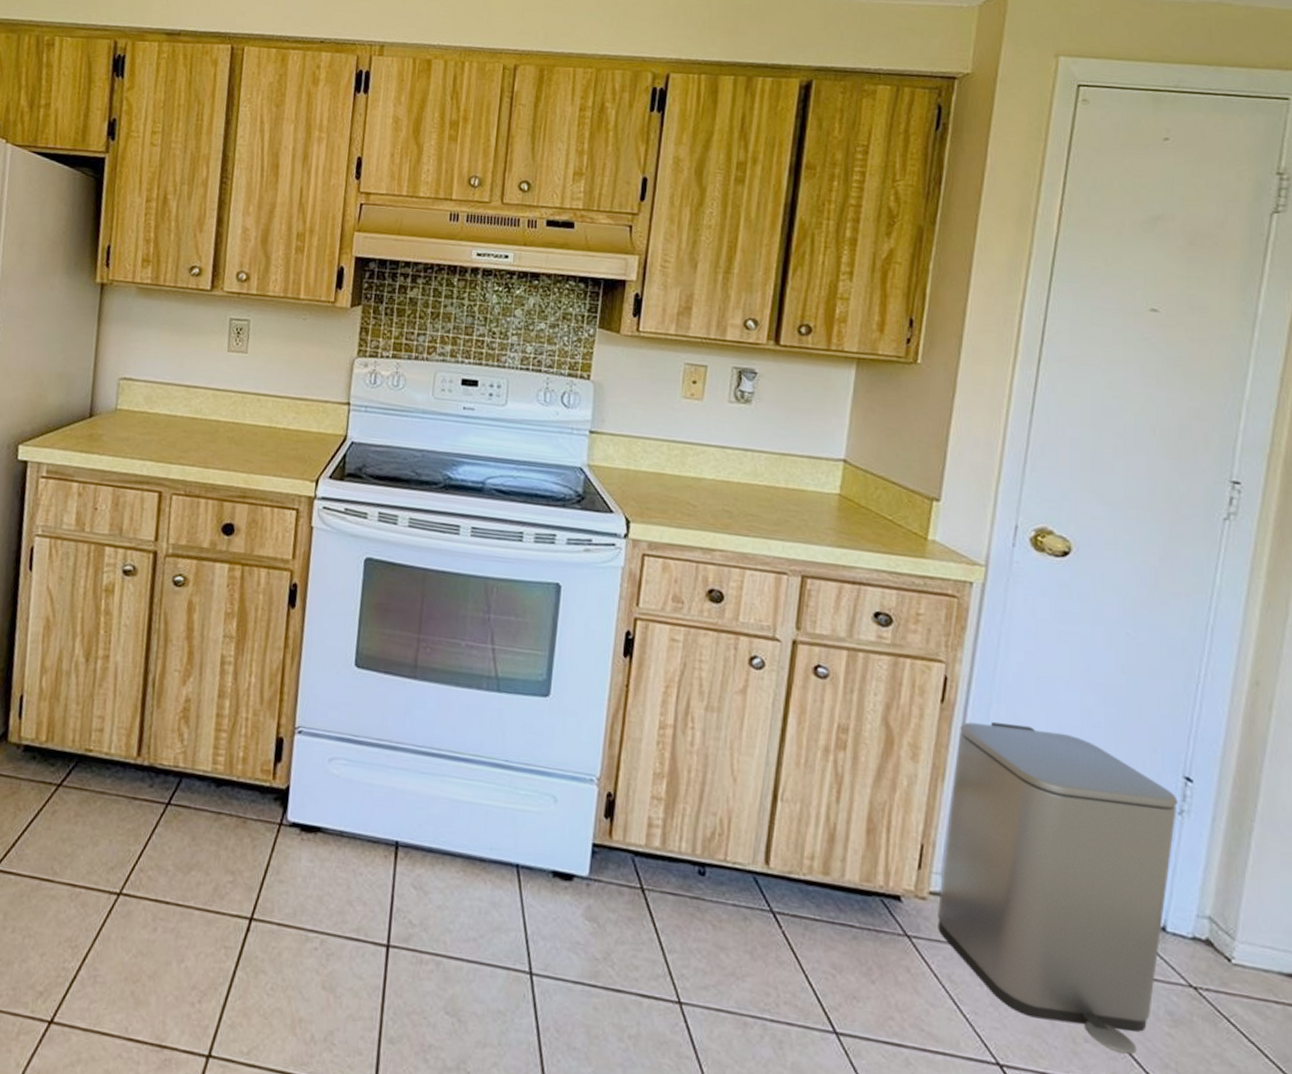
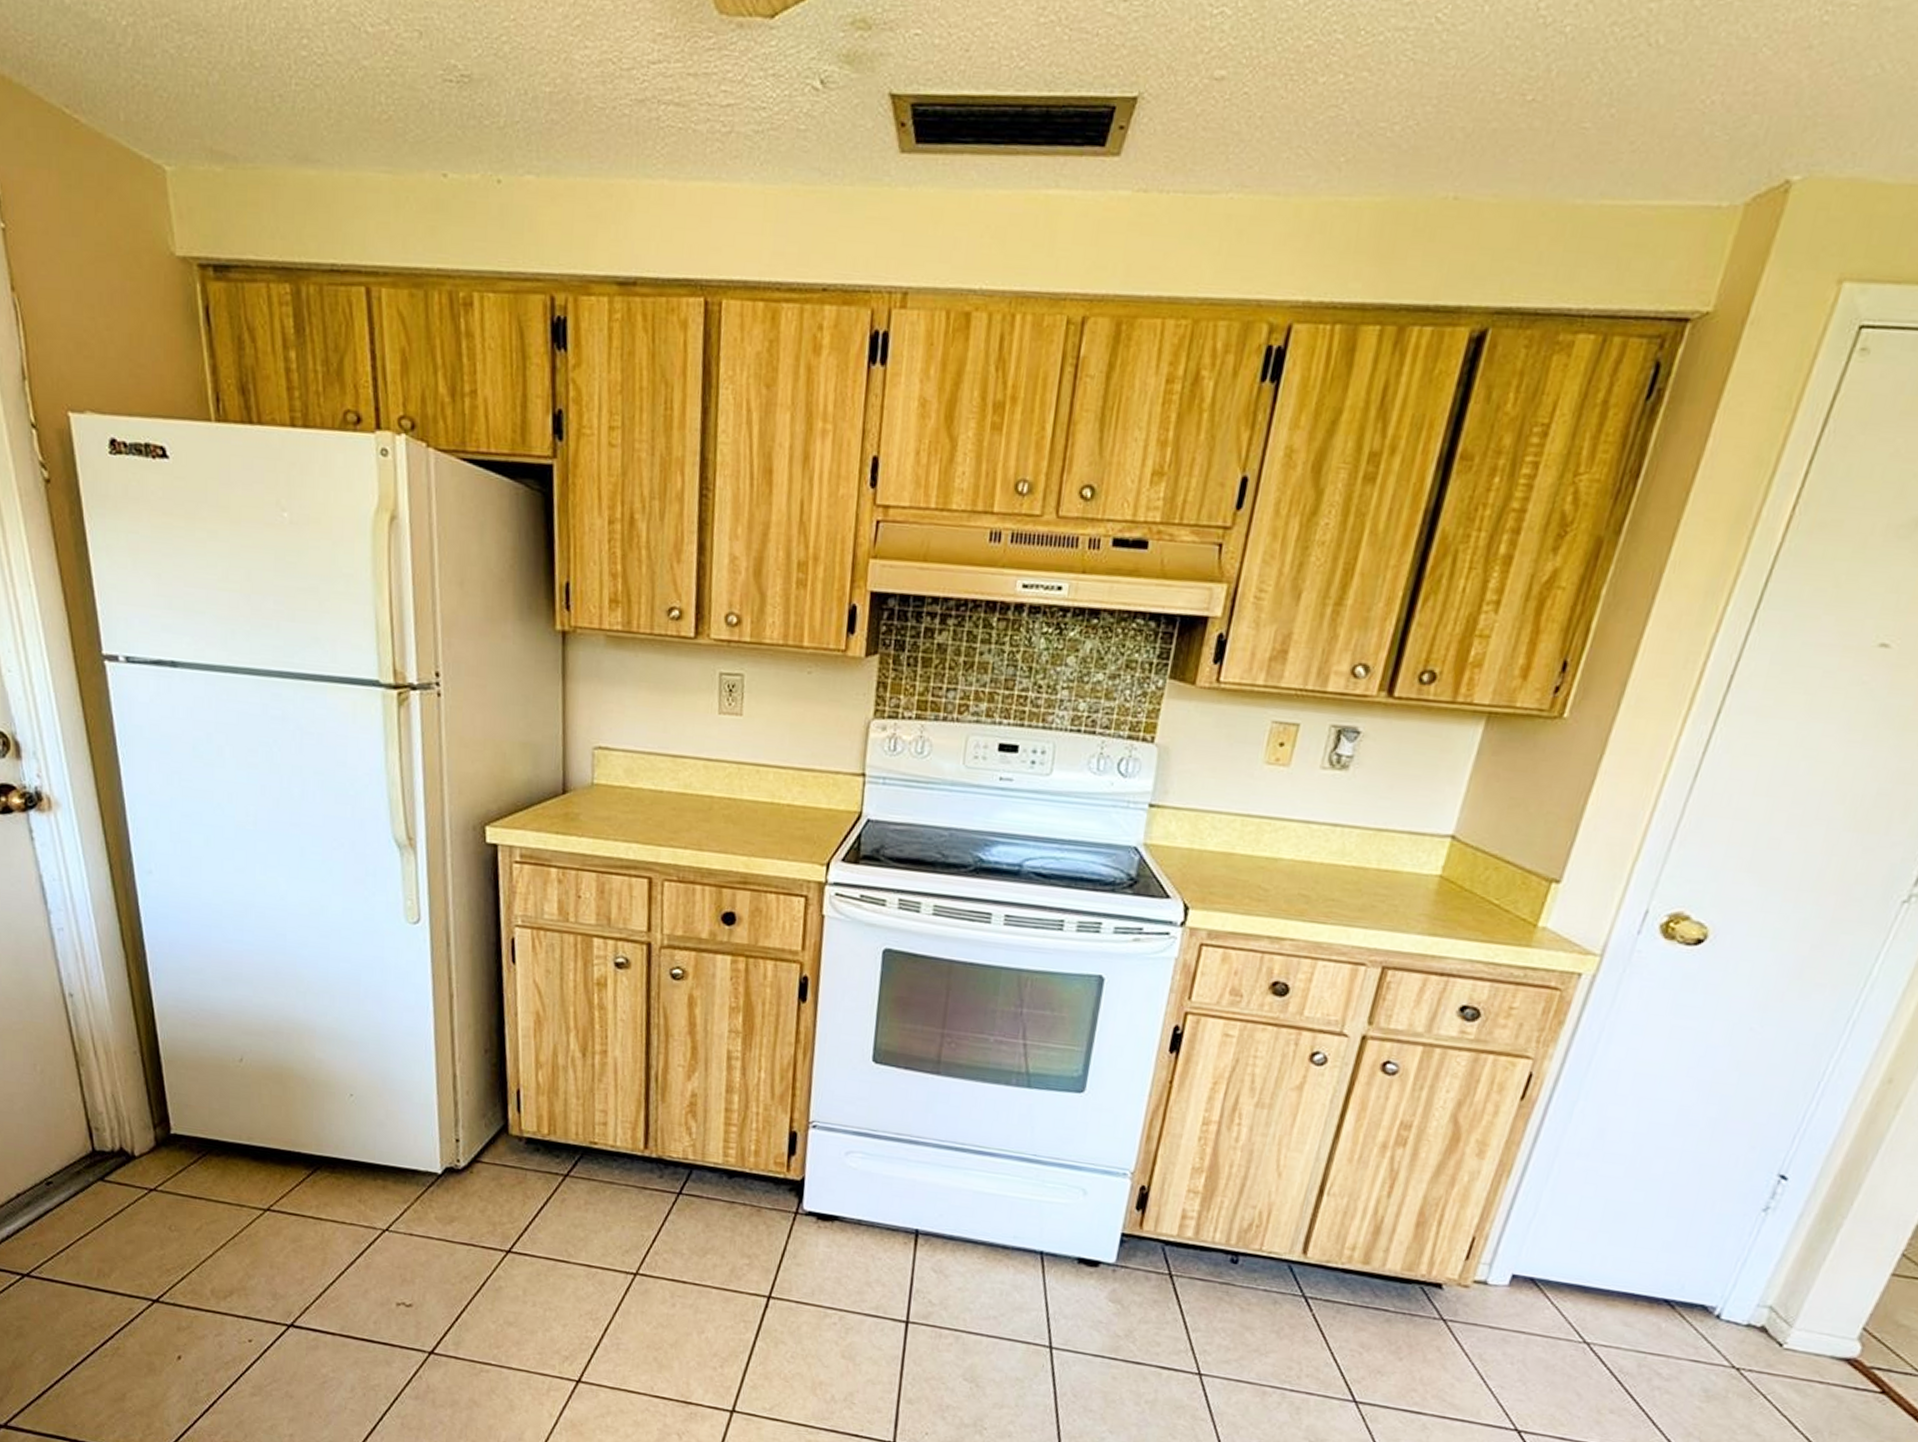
pedal bin: present [938,722,1178,1055] -> none [1476,1119,1766,1424]

